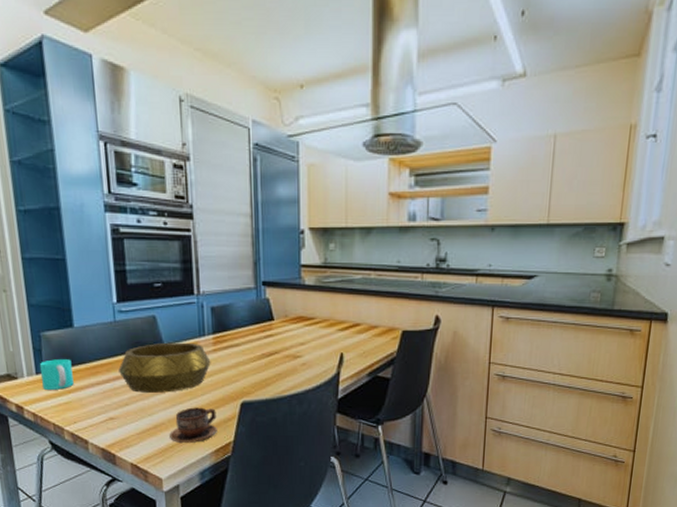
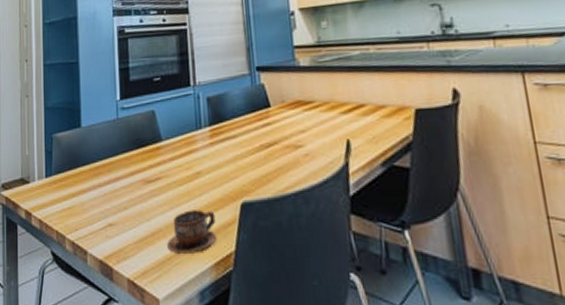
cup: present [39,359,74,390] -> none [49,160,78,194]
decorative bowl: present [118,342,211,393] -> none [119,136,208,194]

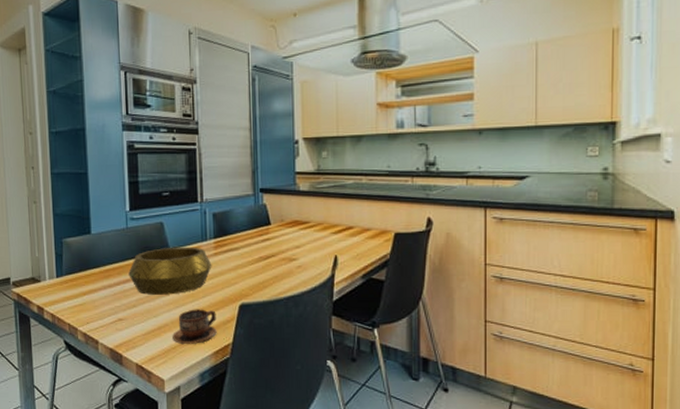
decorative bowl: none [119,136,208,194] -> present [128,247,212,295]

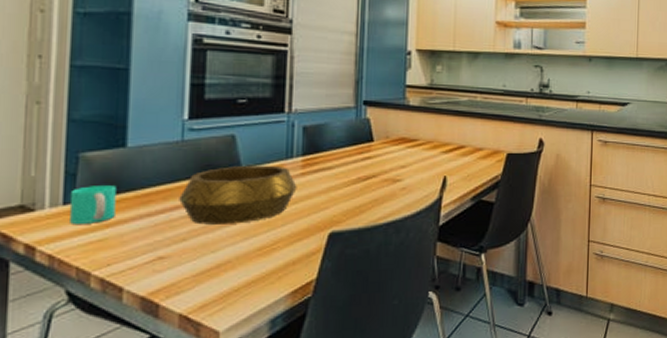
cup: none [59,263,89,292] -> present [69,186,117,224]
cup: present [172,309,217,345] -> none [236,240,298,286]

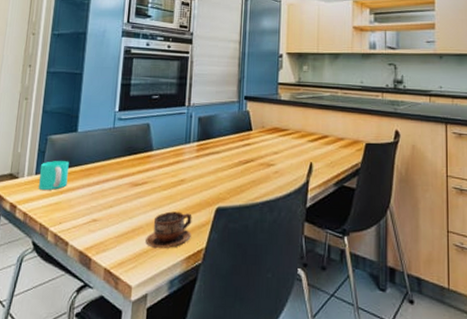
decorative bowl: present [179,165,297,225] -> none [109,148,193,196]
cup: none [236,240,298,286] -> present [145,211,192,249]

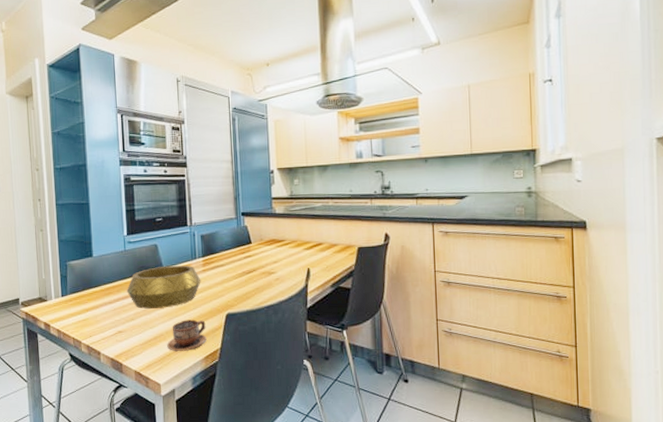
cup: present [39,161,69,190] -> none [64,283,91,309]
decorative bowl: none [109,148,193,196] -> present [127,265,201,309]

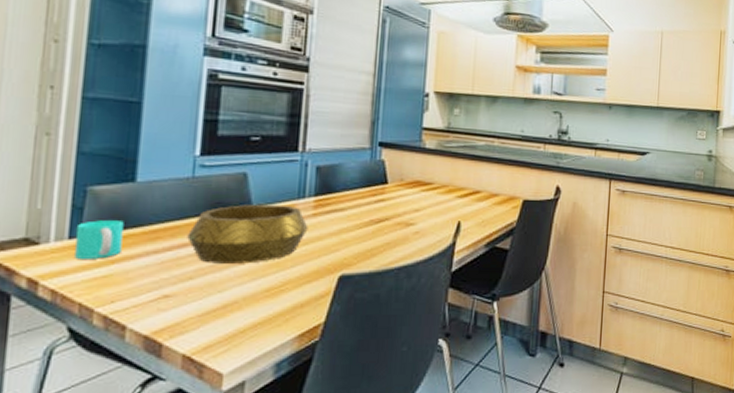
cup: none [64,283,91,309] -> present [74,220,124,259]
cup: present [167,319,207,352] -> none [242,281,307,328]

